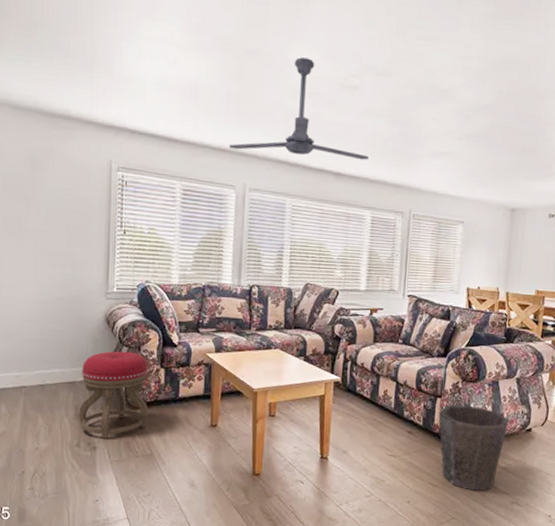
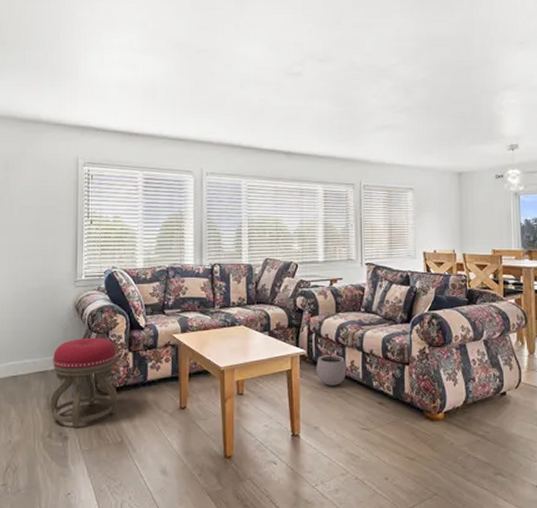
ceiling fan: present [229,57,369,160] -> none [186,52,316,139]
plant pot: none [349,375,380,413] -> present [316,346,347,386]
waste bin: present [438,405,510,491] -> none [409,371,482,463]

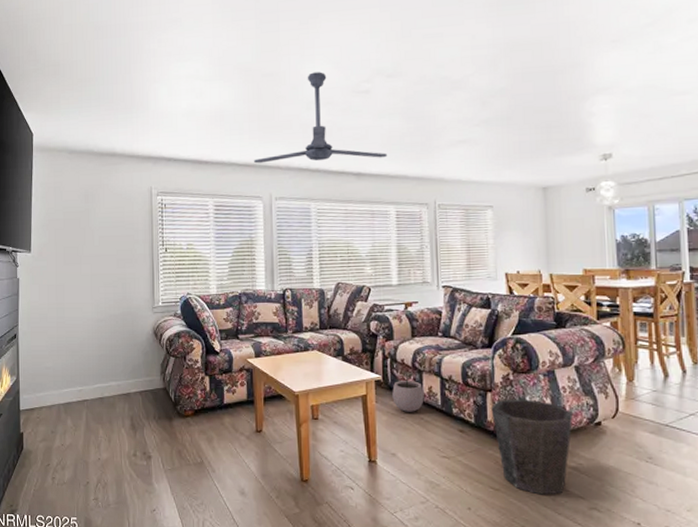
stool: present [50,337,118,428] -> none [134,361,197,448]
ceiling fan: none [186,52,316,139] -> present [254,72,387,164]
waste bin: none [409,371,482,463] -> present [491,399,574,495]

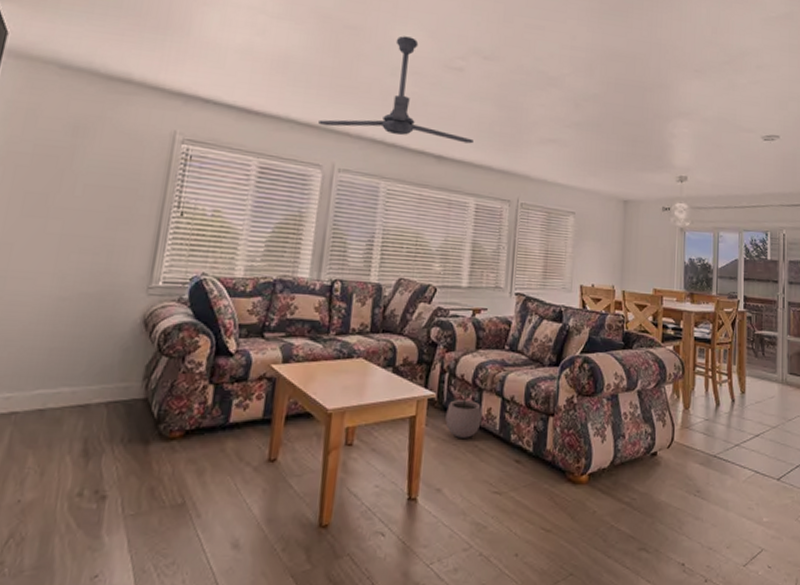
waste bin: present [491,399,574,495] -> none [551,425,632,536]

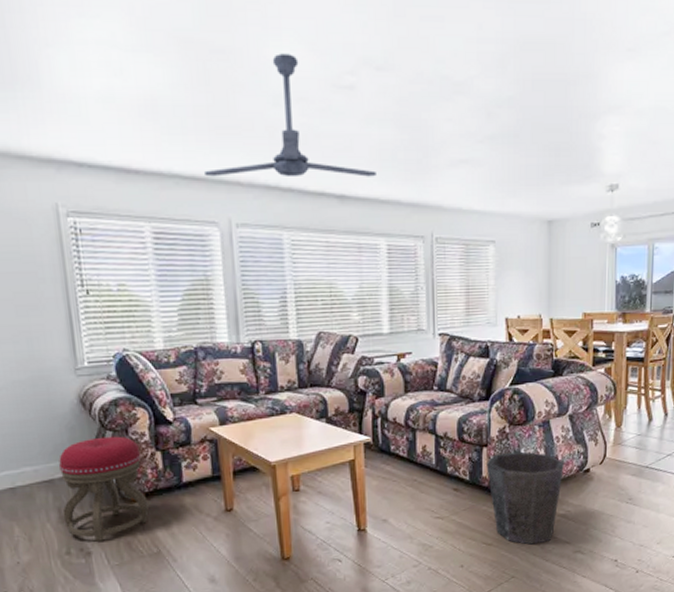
stool: none [87,362,192,484] -> present [59,436,149,542]
plant pot: present [445,389,482,438] -> none [383,431,418,475]
waste bin: none [551,425,632,536] -> present [486,451,565,545]

